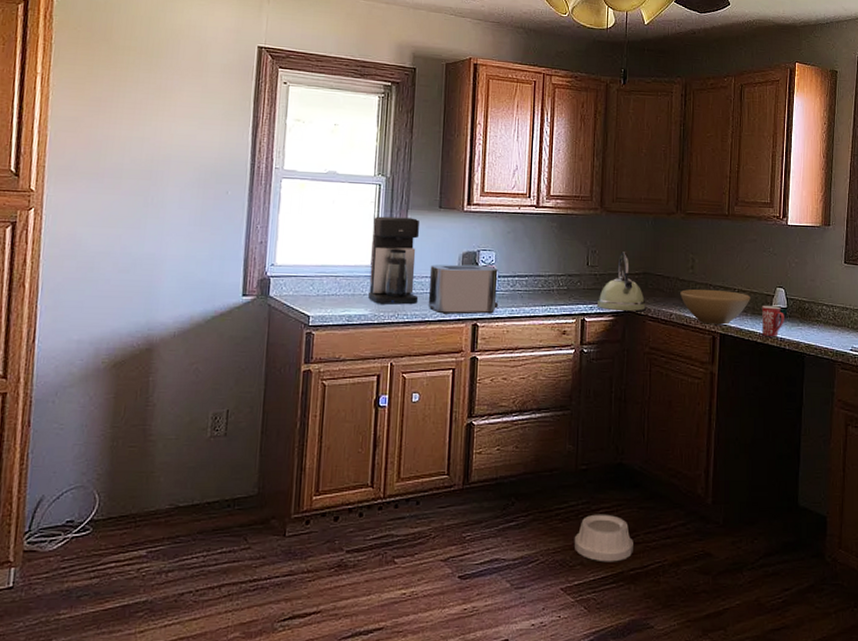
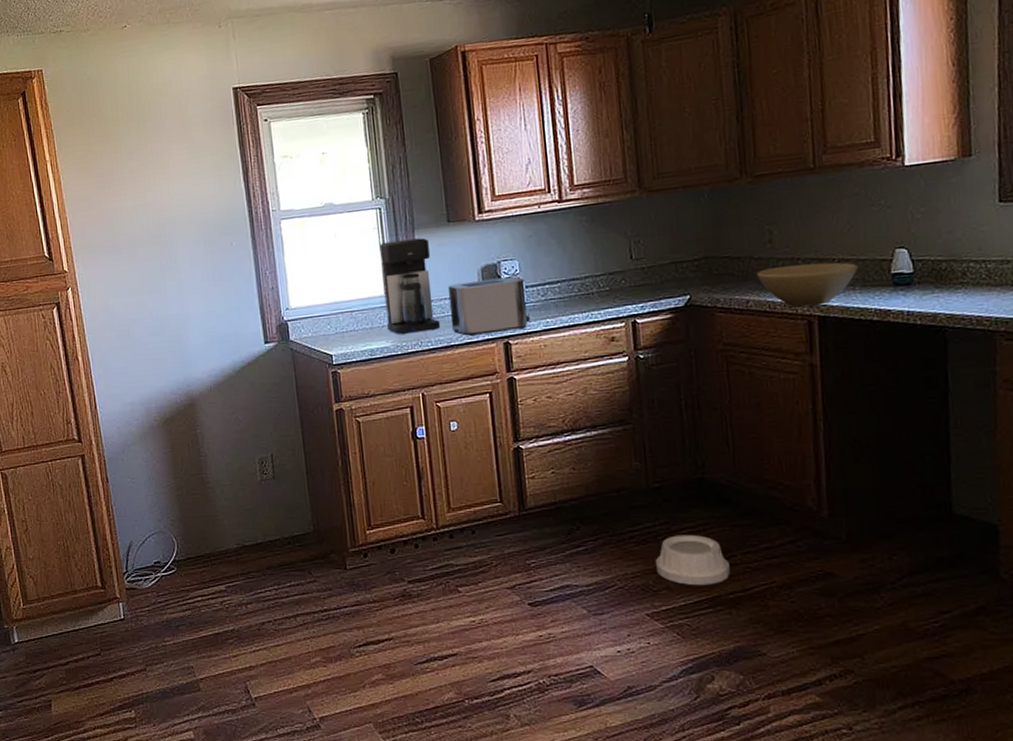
kettle: present [596,252,646,312] -> none [648,236,713,307]
mug: present [761,306,784,337] -> none [874,272,911,313]

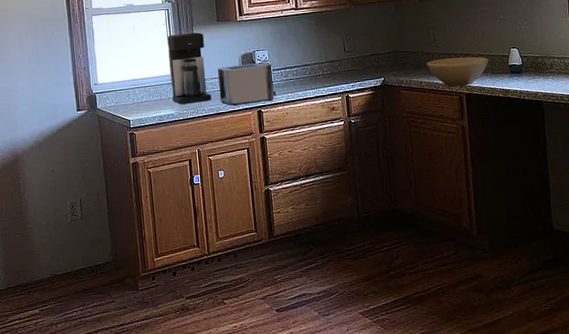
pet bowl: present [655,534,730,586] -> none [364,251,415,289]

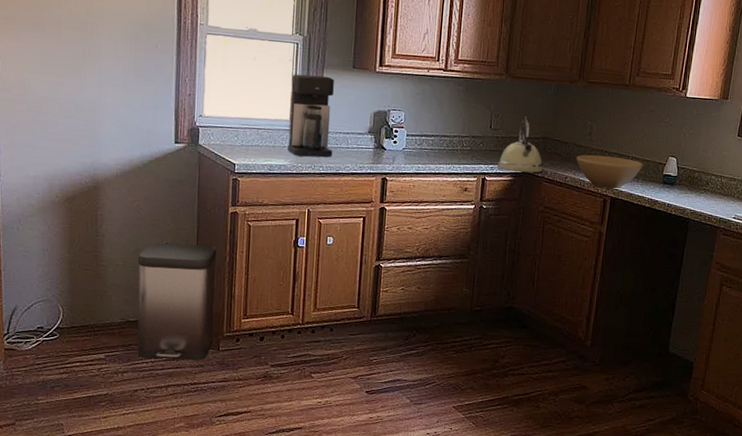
pedal bin: none [57,195,132,308] -> present [137,242,217,361]
toaster: present [217,62,276,107] -> none [341,121,407,170]
kettle: none [357,36,399,86] -> present [497,116,544,174]

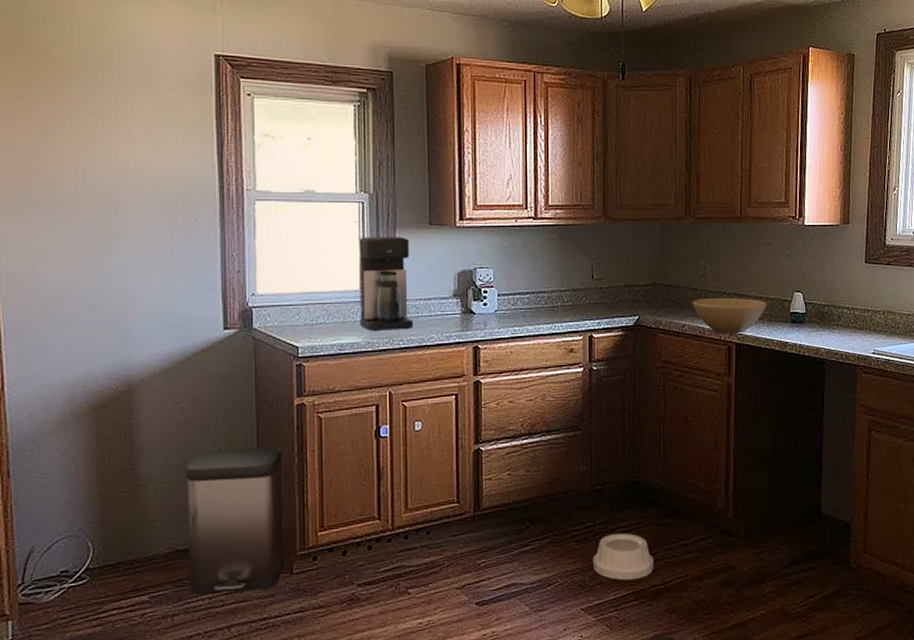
pet bowl: none [466,348,519,388] -> present [592,533,654,581]
kettle: present [497,116,544,174] -> none [604,262,657,326]

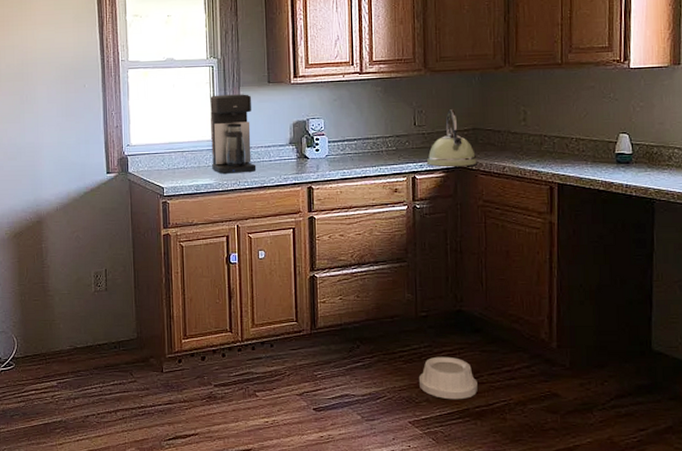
pedal bin: present [185,446,285,595] -> none [80,268,157,384]
kettle: none [604,262,657,326] -> present [426,109,477,168]
bowl: present [692,297,767,334] -> none [513,140,590,175]

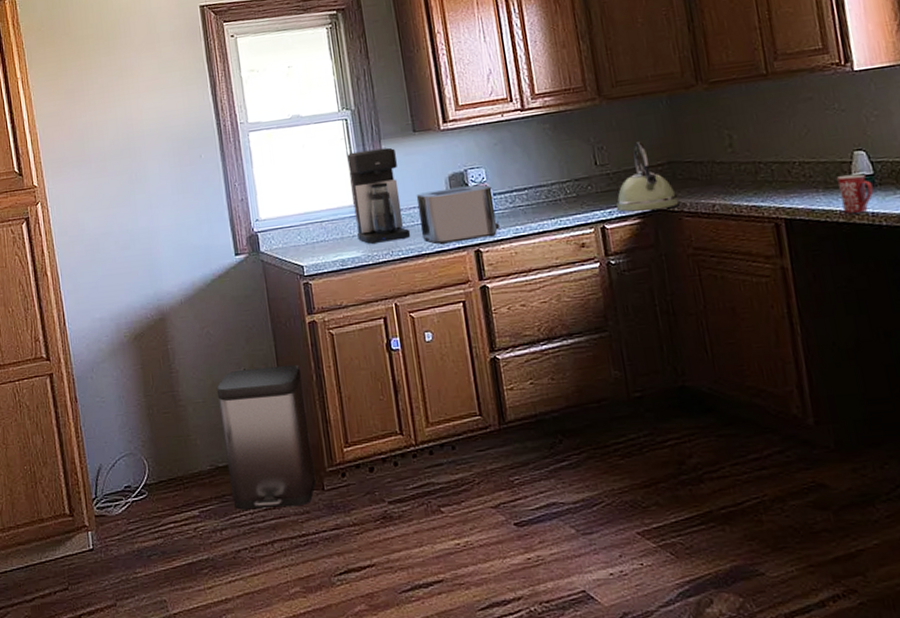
pedal bin: none [80,268,157,384] -> present [216,364,316,510]
toaster: none [264,132,330,181] -> present [416,184,499,246]
pet bowl: present [418,356,478,400] -> none [641,445,720,501]
mug: none [602,153,630,185] -> present [836,174,874,214]

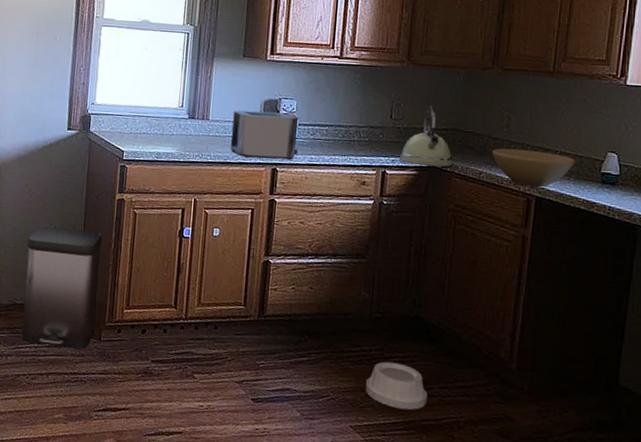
coffee maker: present [347,147,411,245] -> none [175,63,225,147]
pet bowl: none [641,445,720,501] -> present [365,361,428,410]
bowl: none [720,165,819,211] -> present [492,148,575,188]
mug: present [836,174,874,214] -> none [587,171,616,206]

